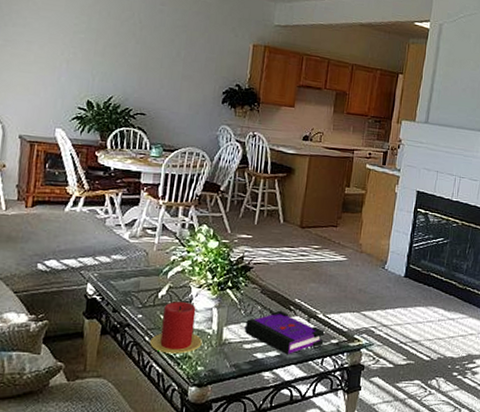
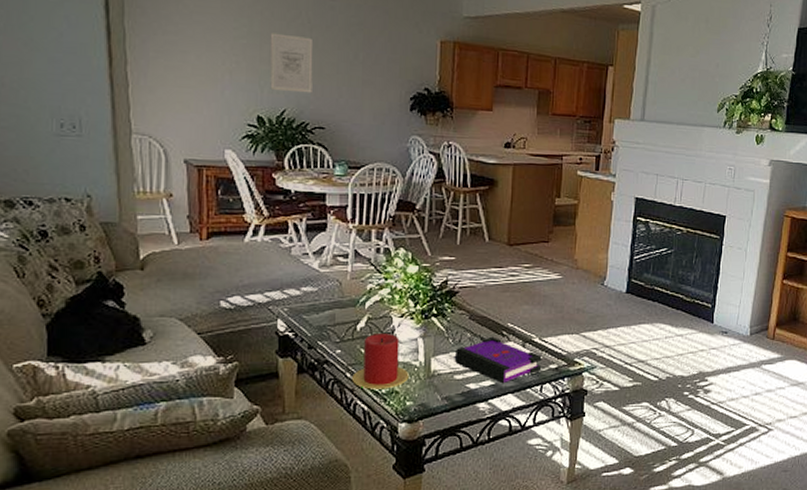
wall art: none [101,29,142,84] -> present [270,32,314,94]

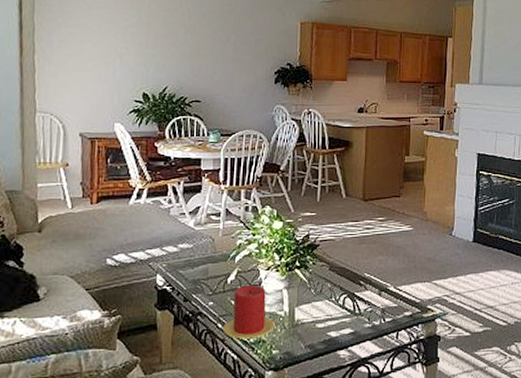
wall art: present [270,32,314,94] -> none [154,22,192,72]
board game: present [454,336,542,384] -> none [316,286,397,332]

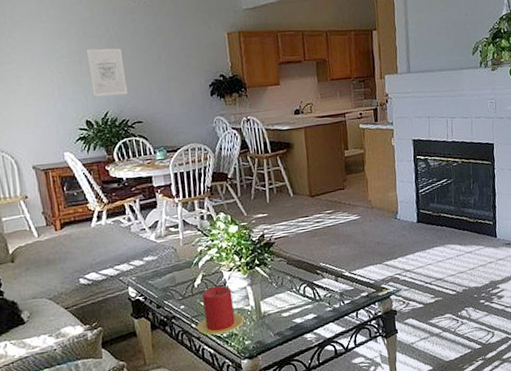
wall art: none [154,22,192,72] -> present [86,48,128,98]

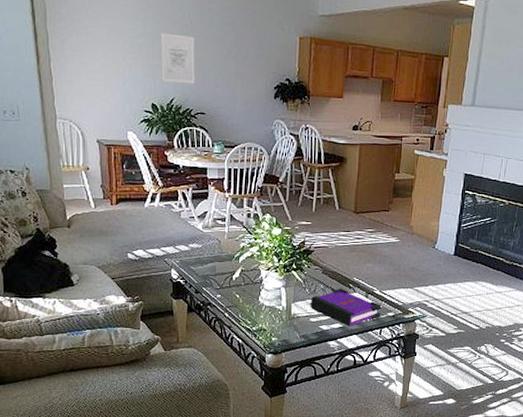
candle: present [197,286,244,336] -> none [230,283,274,327]
board game: none [279,276,355,315] -> present [310,288,382,327]

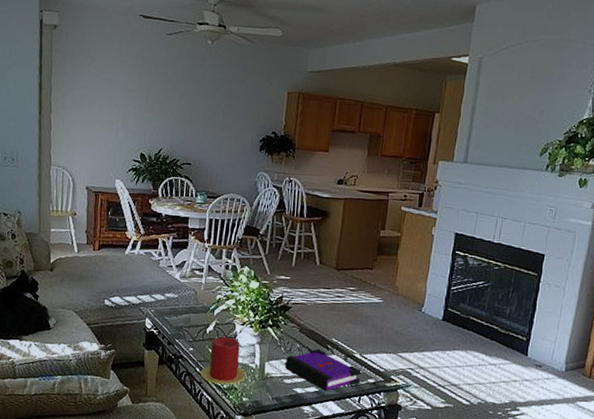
wall art: present [160,33,195,84] -> none [151,87,186,136]
candle: none [230,283,274,327] -> present [200,337,246,385]

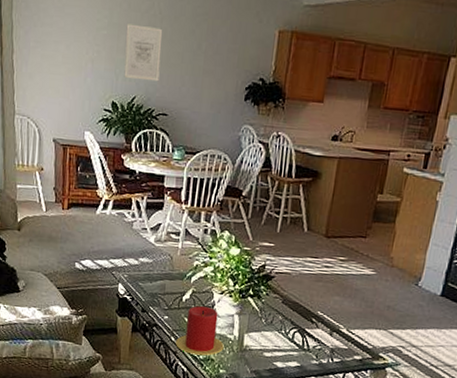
wall art: none [151,87,186,136] -> present [124,23,163,82]
board game: present [284,348,362,392] -> none [265,321,348,367]

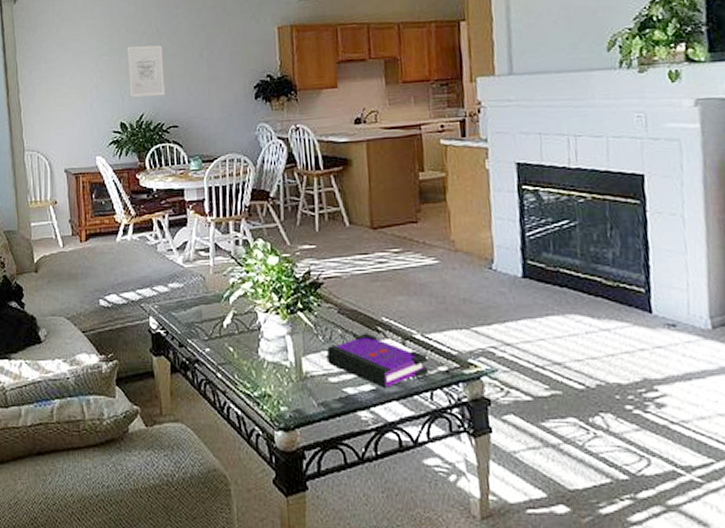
candle: present [176,306,224,356] -> none [223,331,280,392]
board game: none [265,321,348,367] -> present [326,333,429,389]

